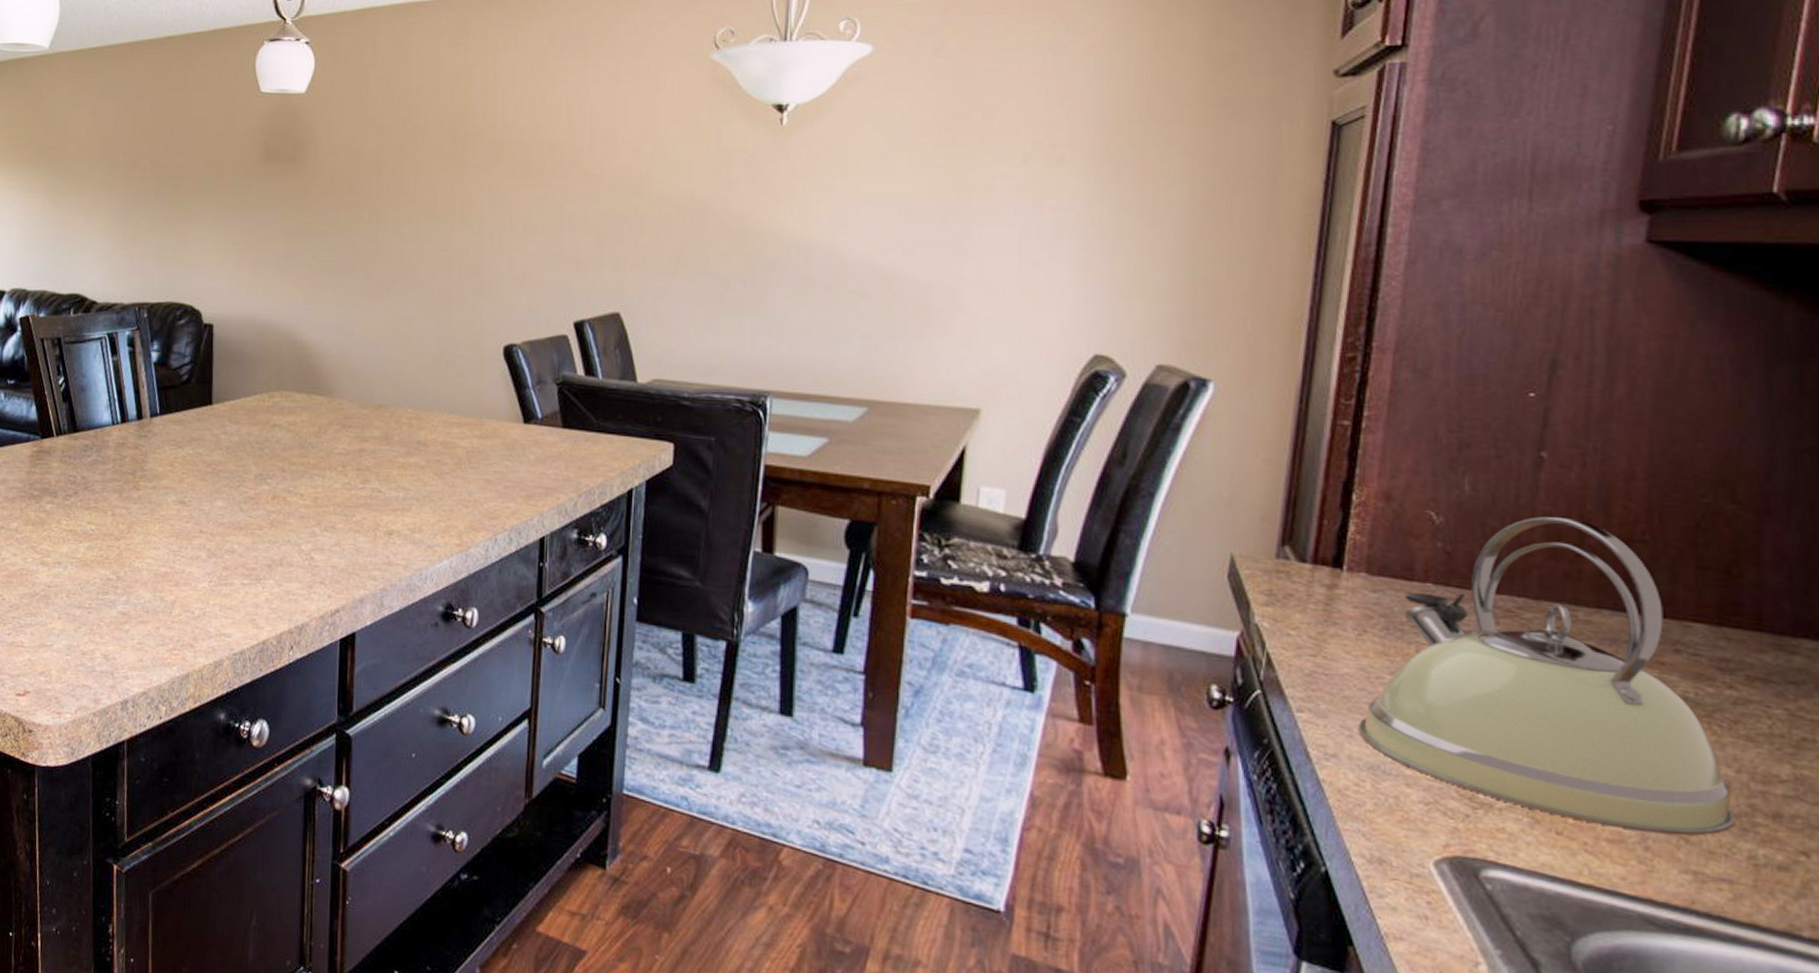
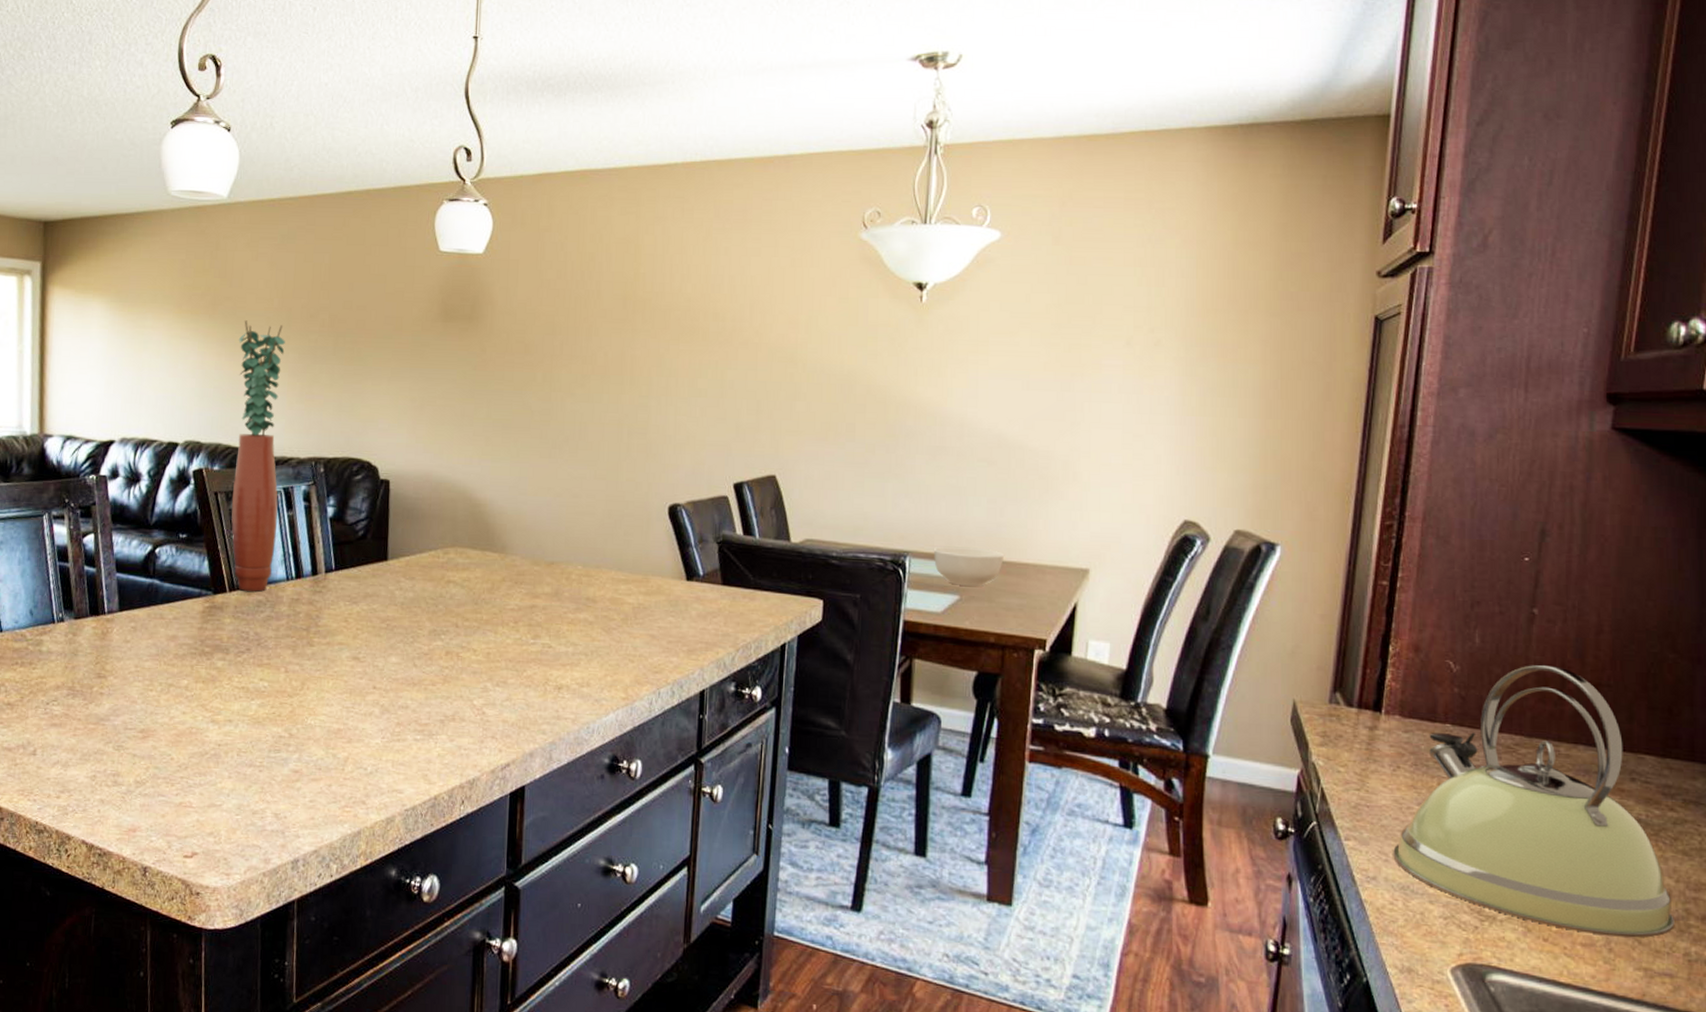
vase: none [57,169,108,436] -> present [231,320,285,592]
bowl: none [797,385,881,429] -> present [933,546,1005,587]

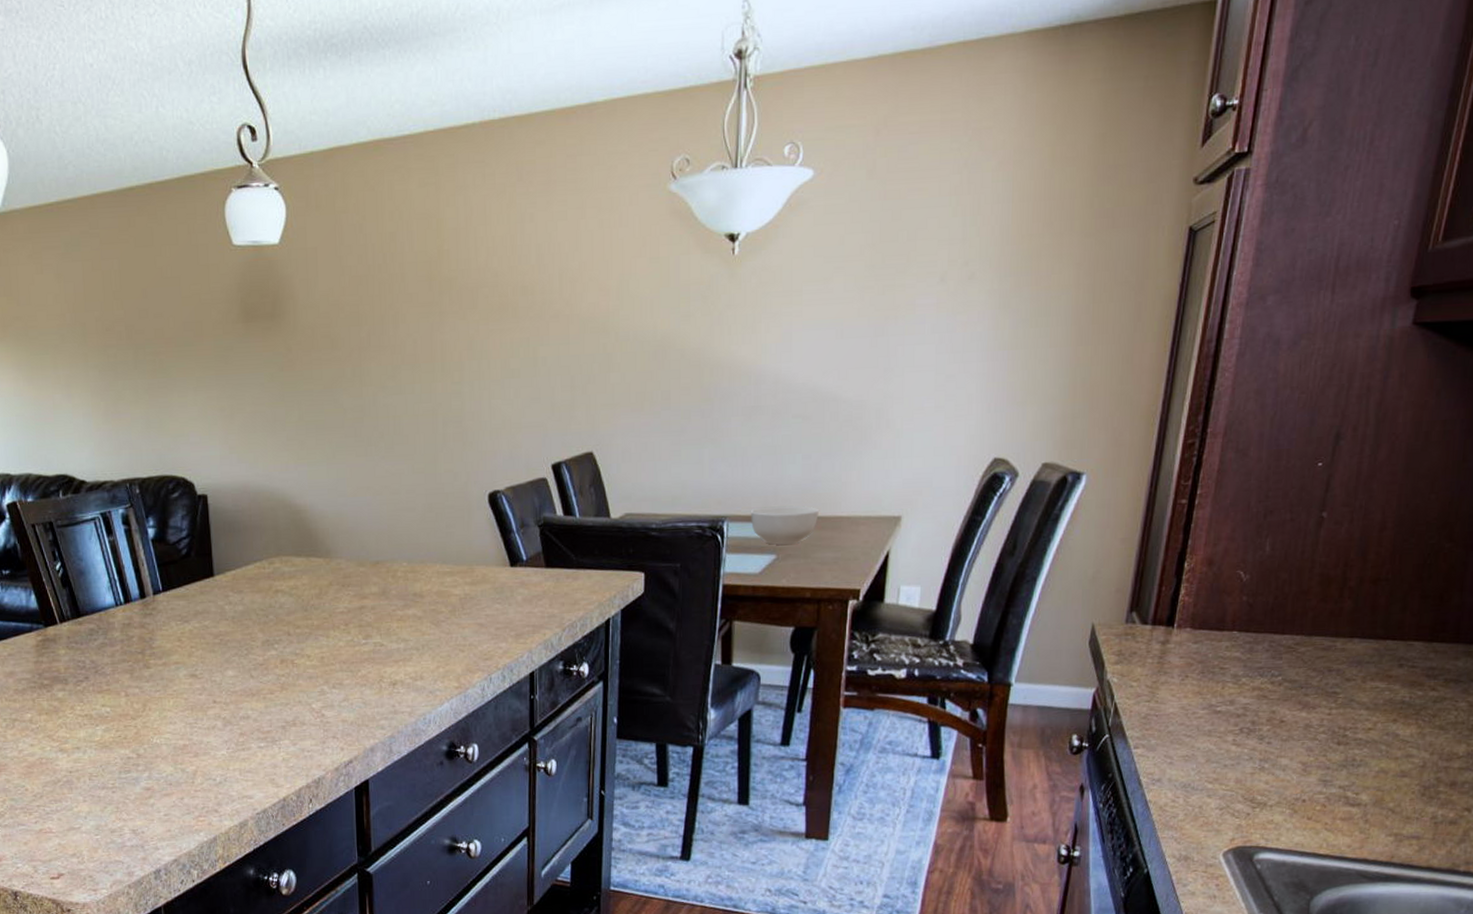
vase: present [231,320,285,592] -> none [34,340,100,621]
kettle: present [1393,665,1675,938] -> none [1177,565,1426,809]

